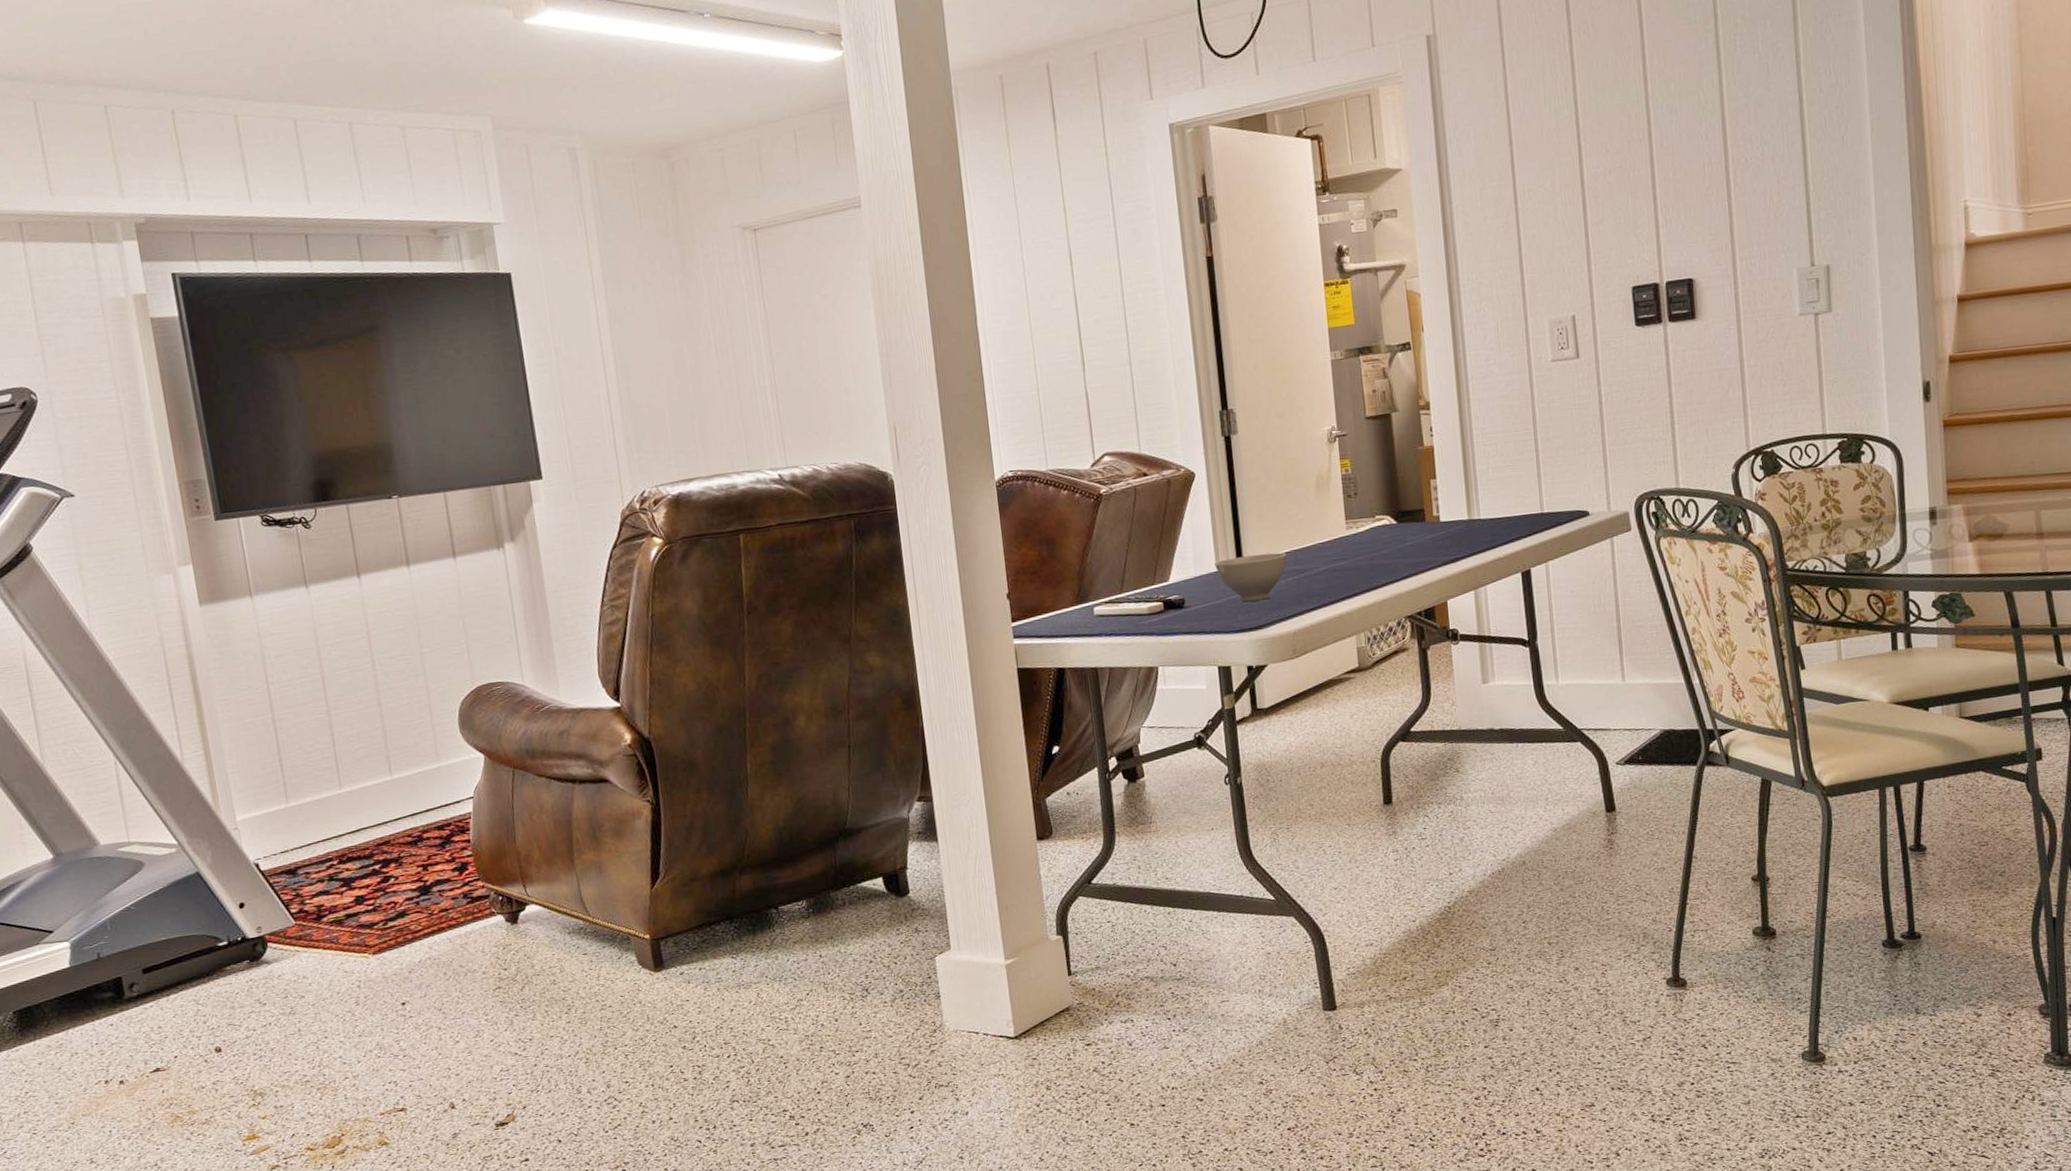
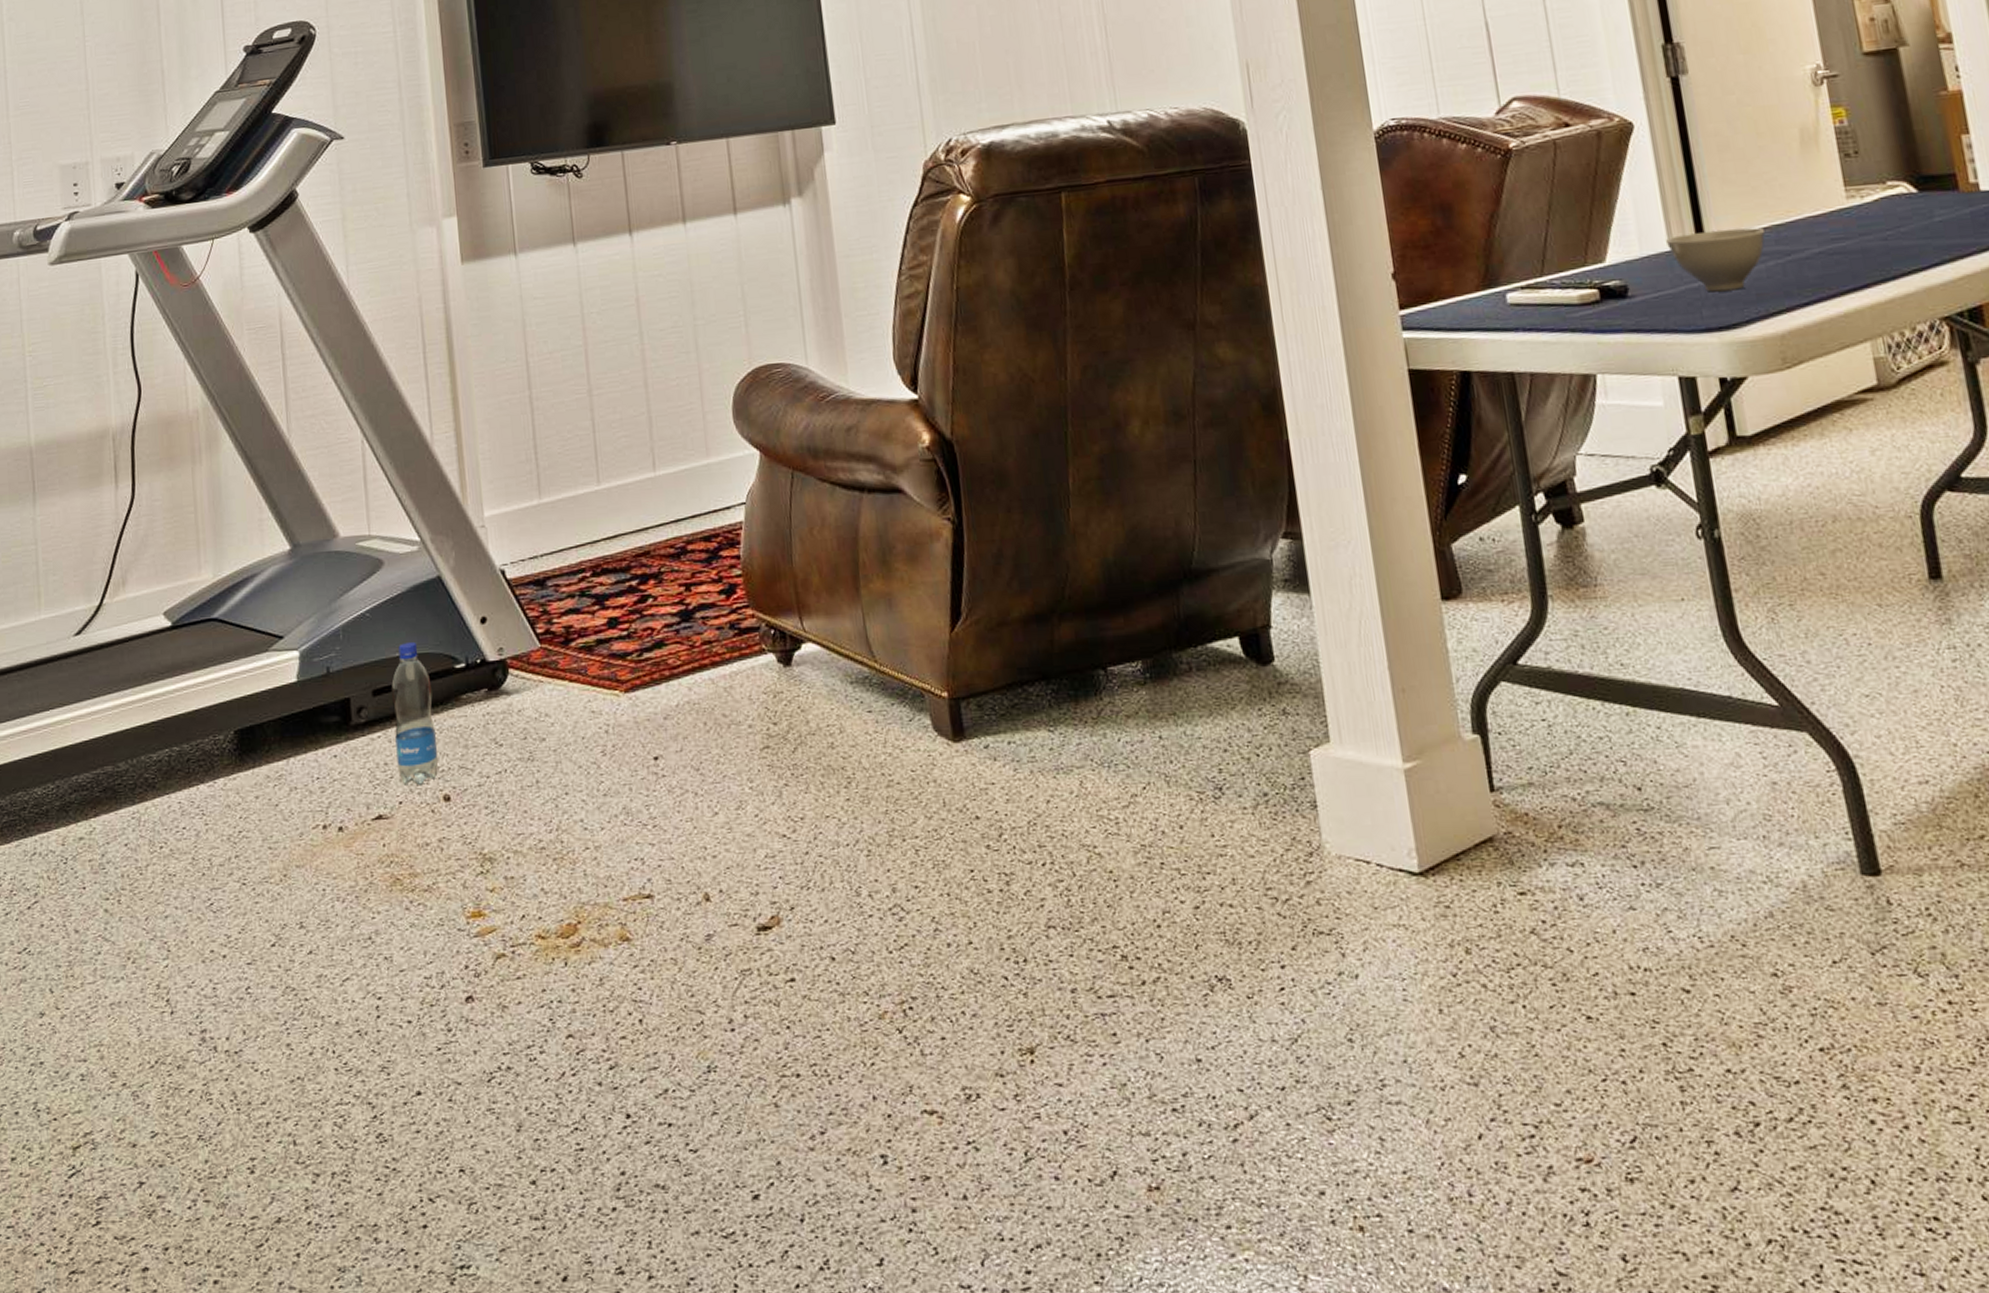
bottle: none [159,928,209,1043] -> present [391,642,438,786]

